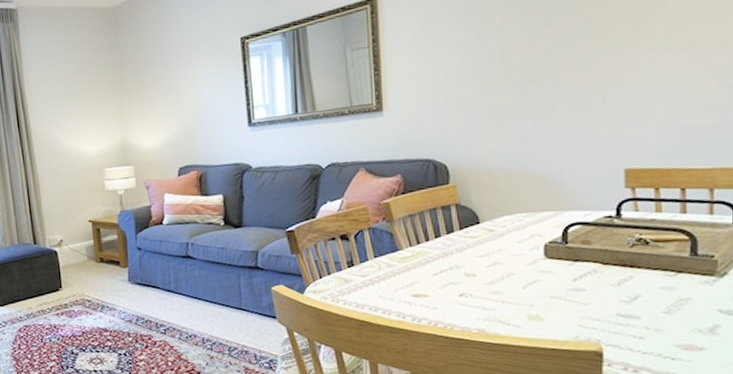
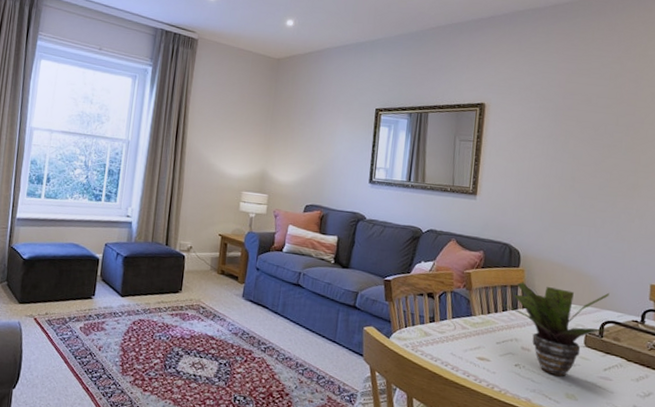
potted plant: none [430,189,575,298] -> present [499,281,610,377]

